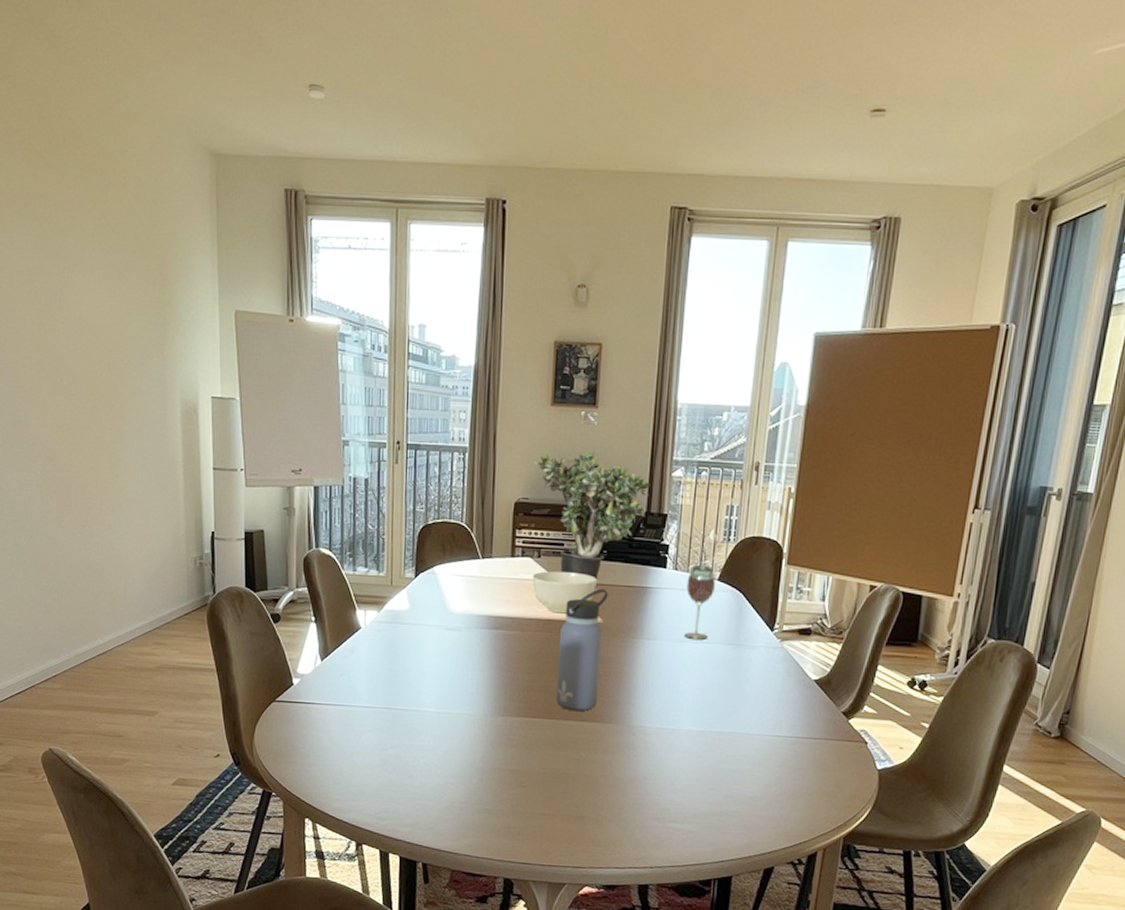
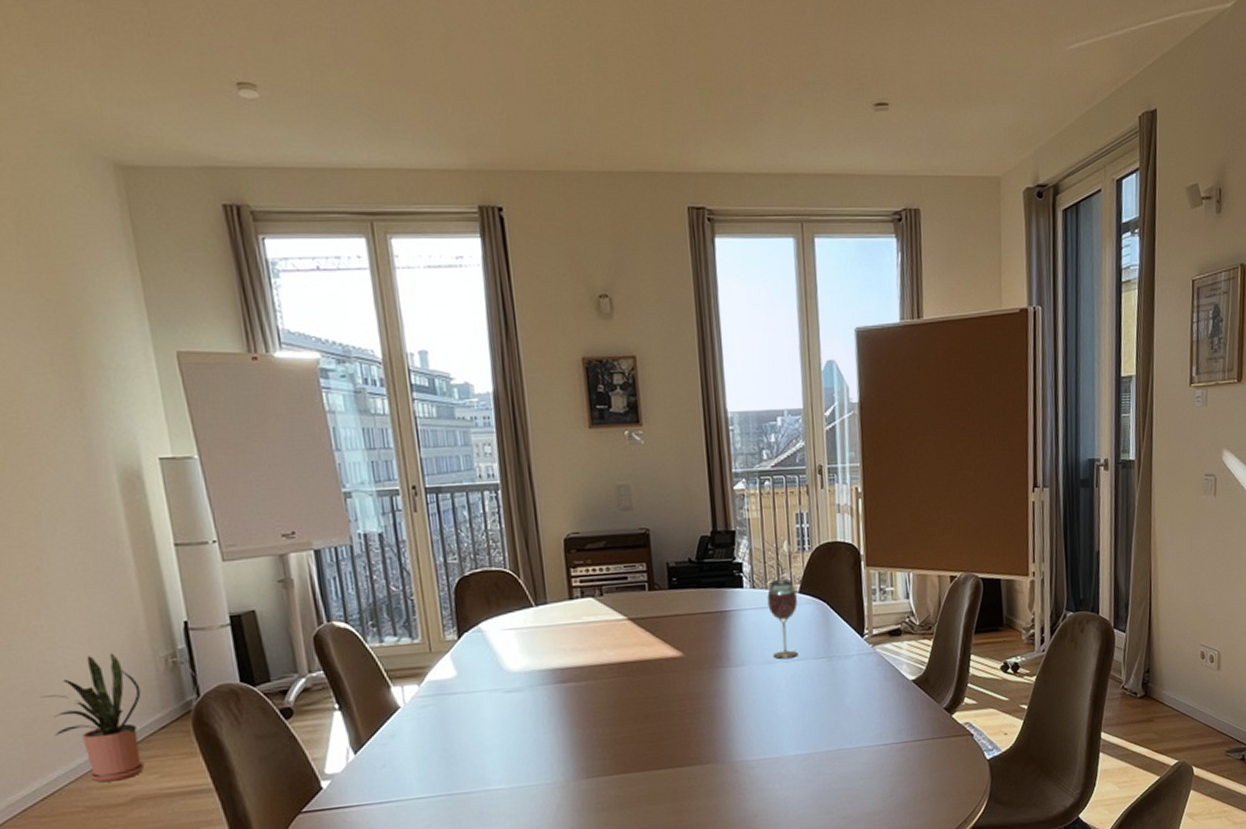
house plant: none [106,549,175,651] -> present [39,653,145,783]
bowl: present [532,571,598,614] -> none [597,606,672,654]
potted plant: present [534,450,650,580] -> none [579,472,713,611]
water bottle: present [556,588,608,712] -> none [638,619,692,759]

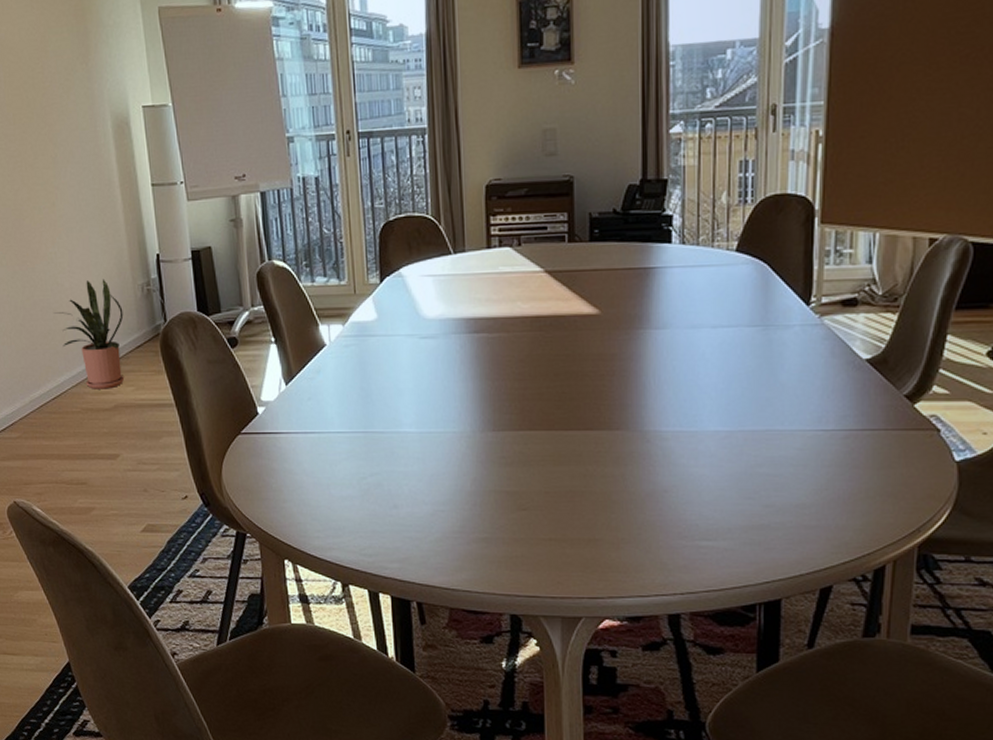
wineglass: present [767,579,799,659] -> none [698,236,732,324]

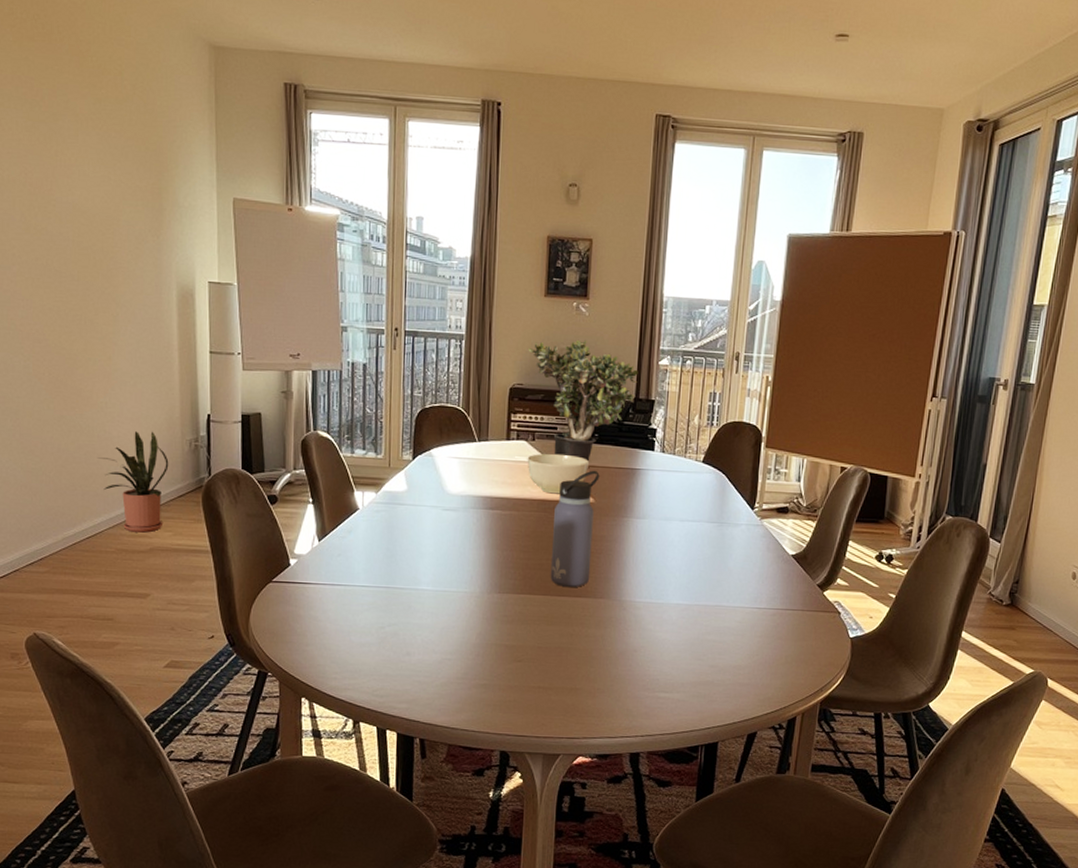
potted plant: none [504,114,644,265] -> present [528,339,638,462]
bowl: none [513,258,591,308] -> present [527,453,590,494]
water bottle: none [551,274,604,420] -> present [550,470,600,588]

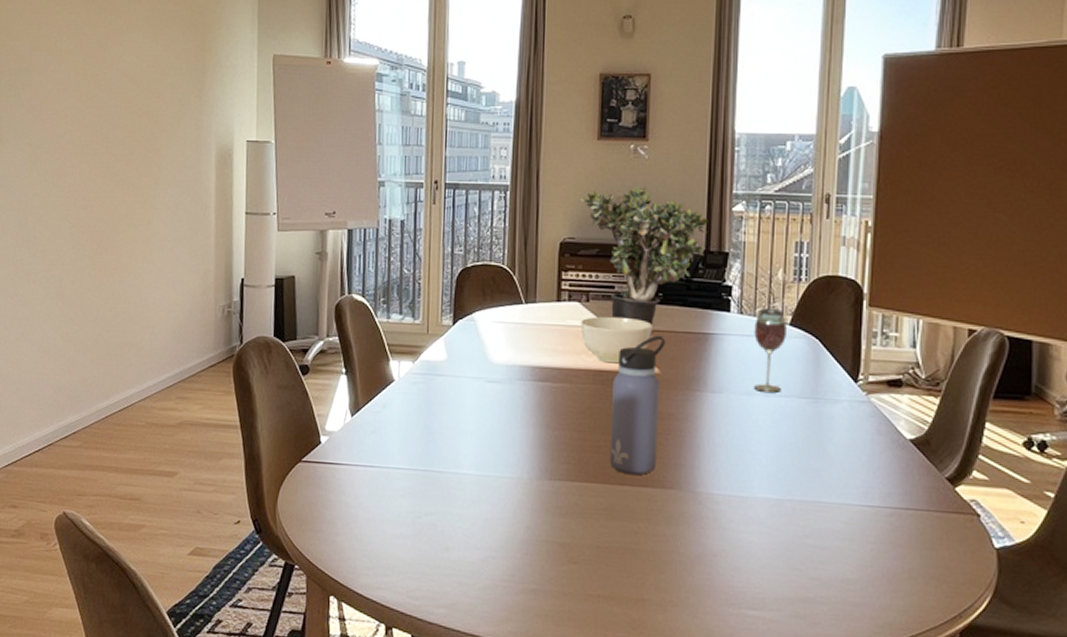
house plant: present [97,431,169,533] -> none [133,297,202,405]
wineglass: none [672,448,700,518] -> present [754,309,787,393]

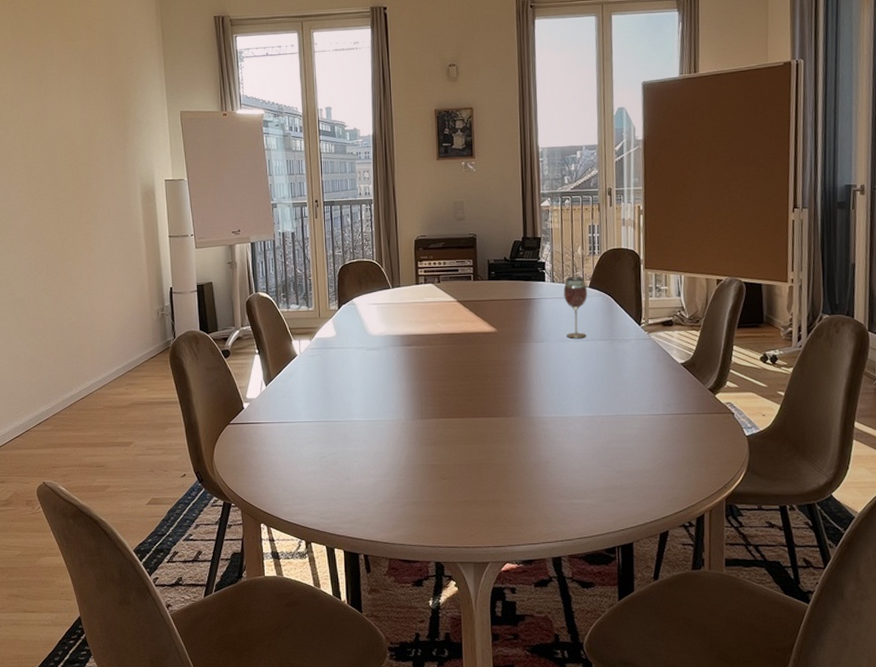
potted plant: present [580,185,708,326] -> none [427,192,524,297]
bowl: present [580,316,654,364] -> none [435,292,490,328]
water bottle: present [609,335,666,476] -> none [463,303,500,410]

